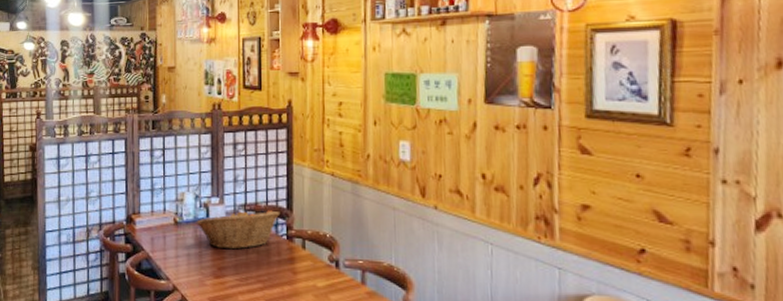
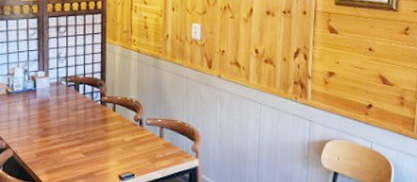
fruit basket: present [196,210,281,250] -> none [25,81,96,114]

